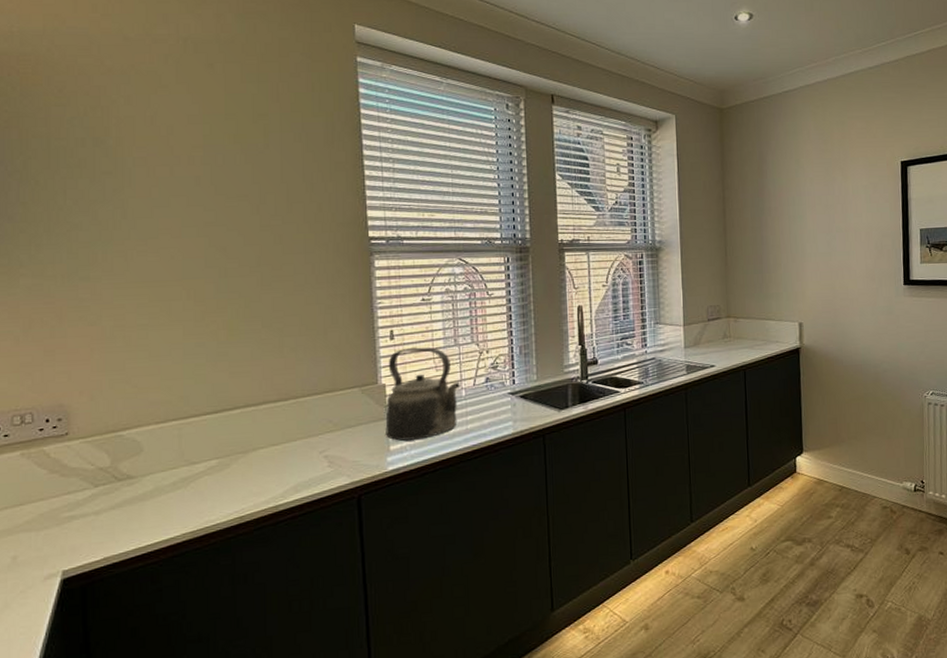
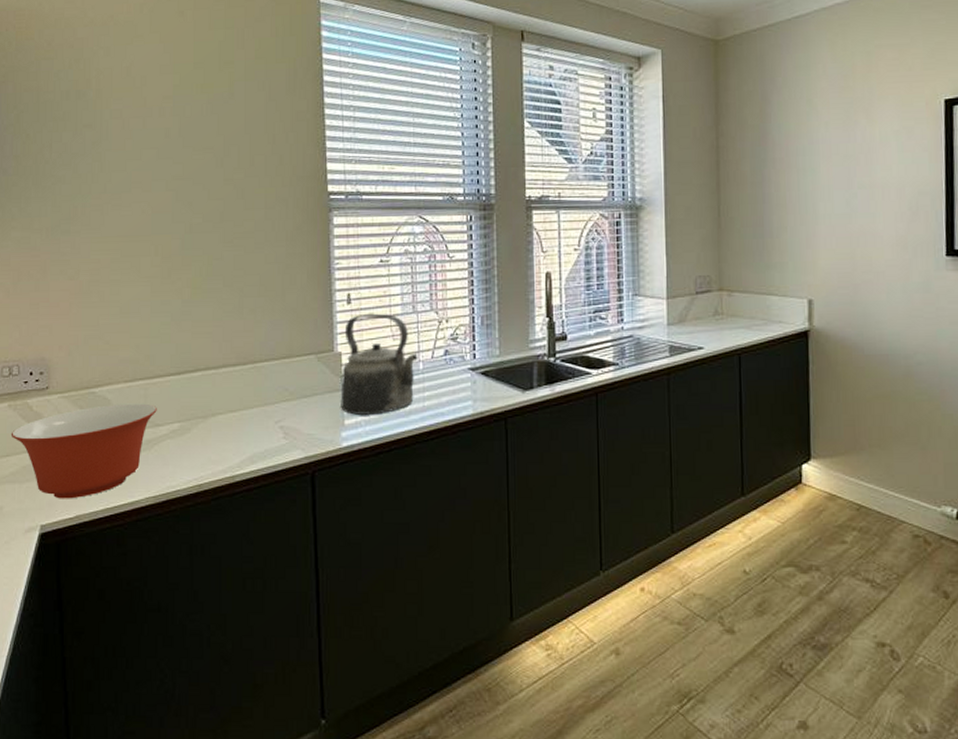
mixing bowl: none [24,442,193,543] -> present [10,403,157,499]

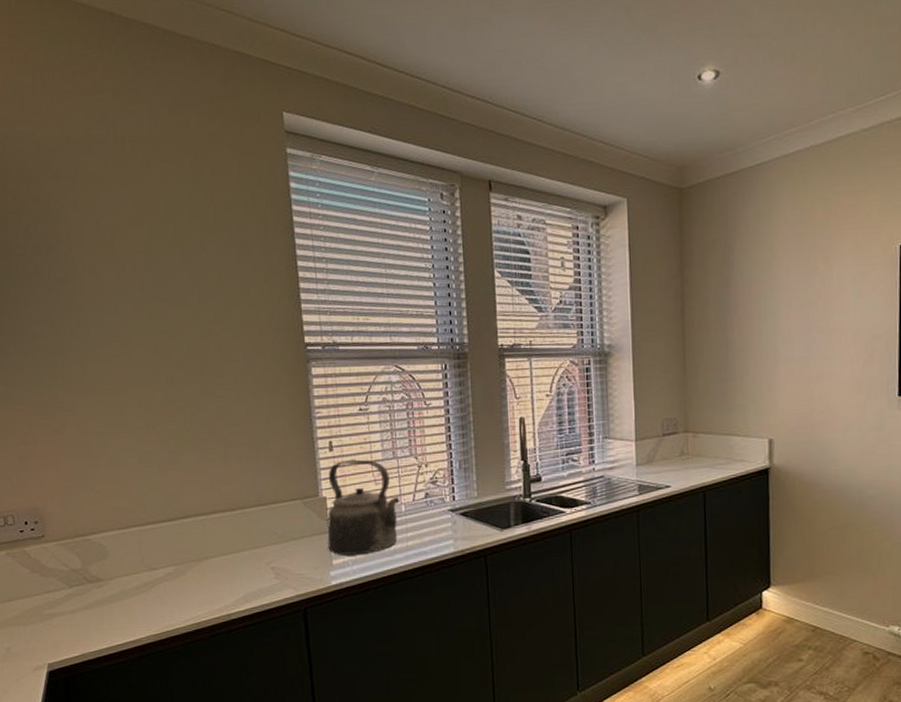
mixing bowl: present [10,403,157,499] -> none [11,548,152,639]

